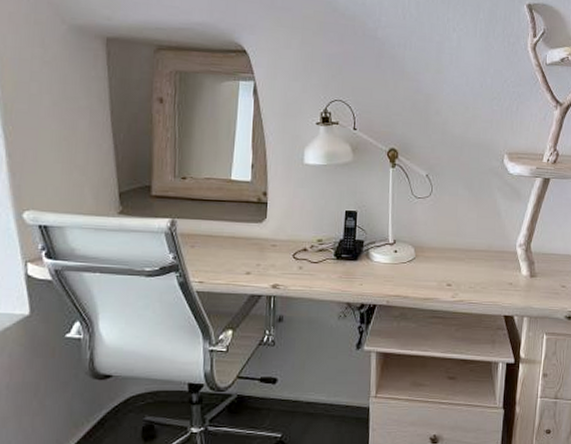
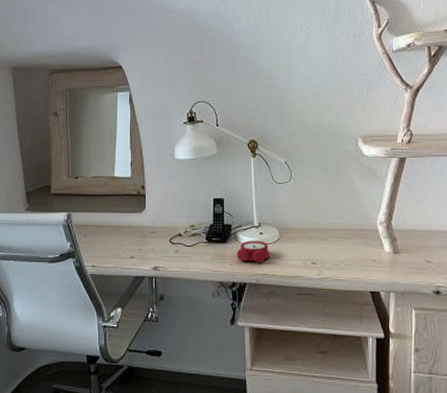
alarm clock: none [367,259,404,284] -> present [236,241,271,263]

